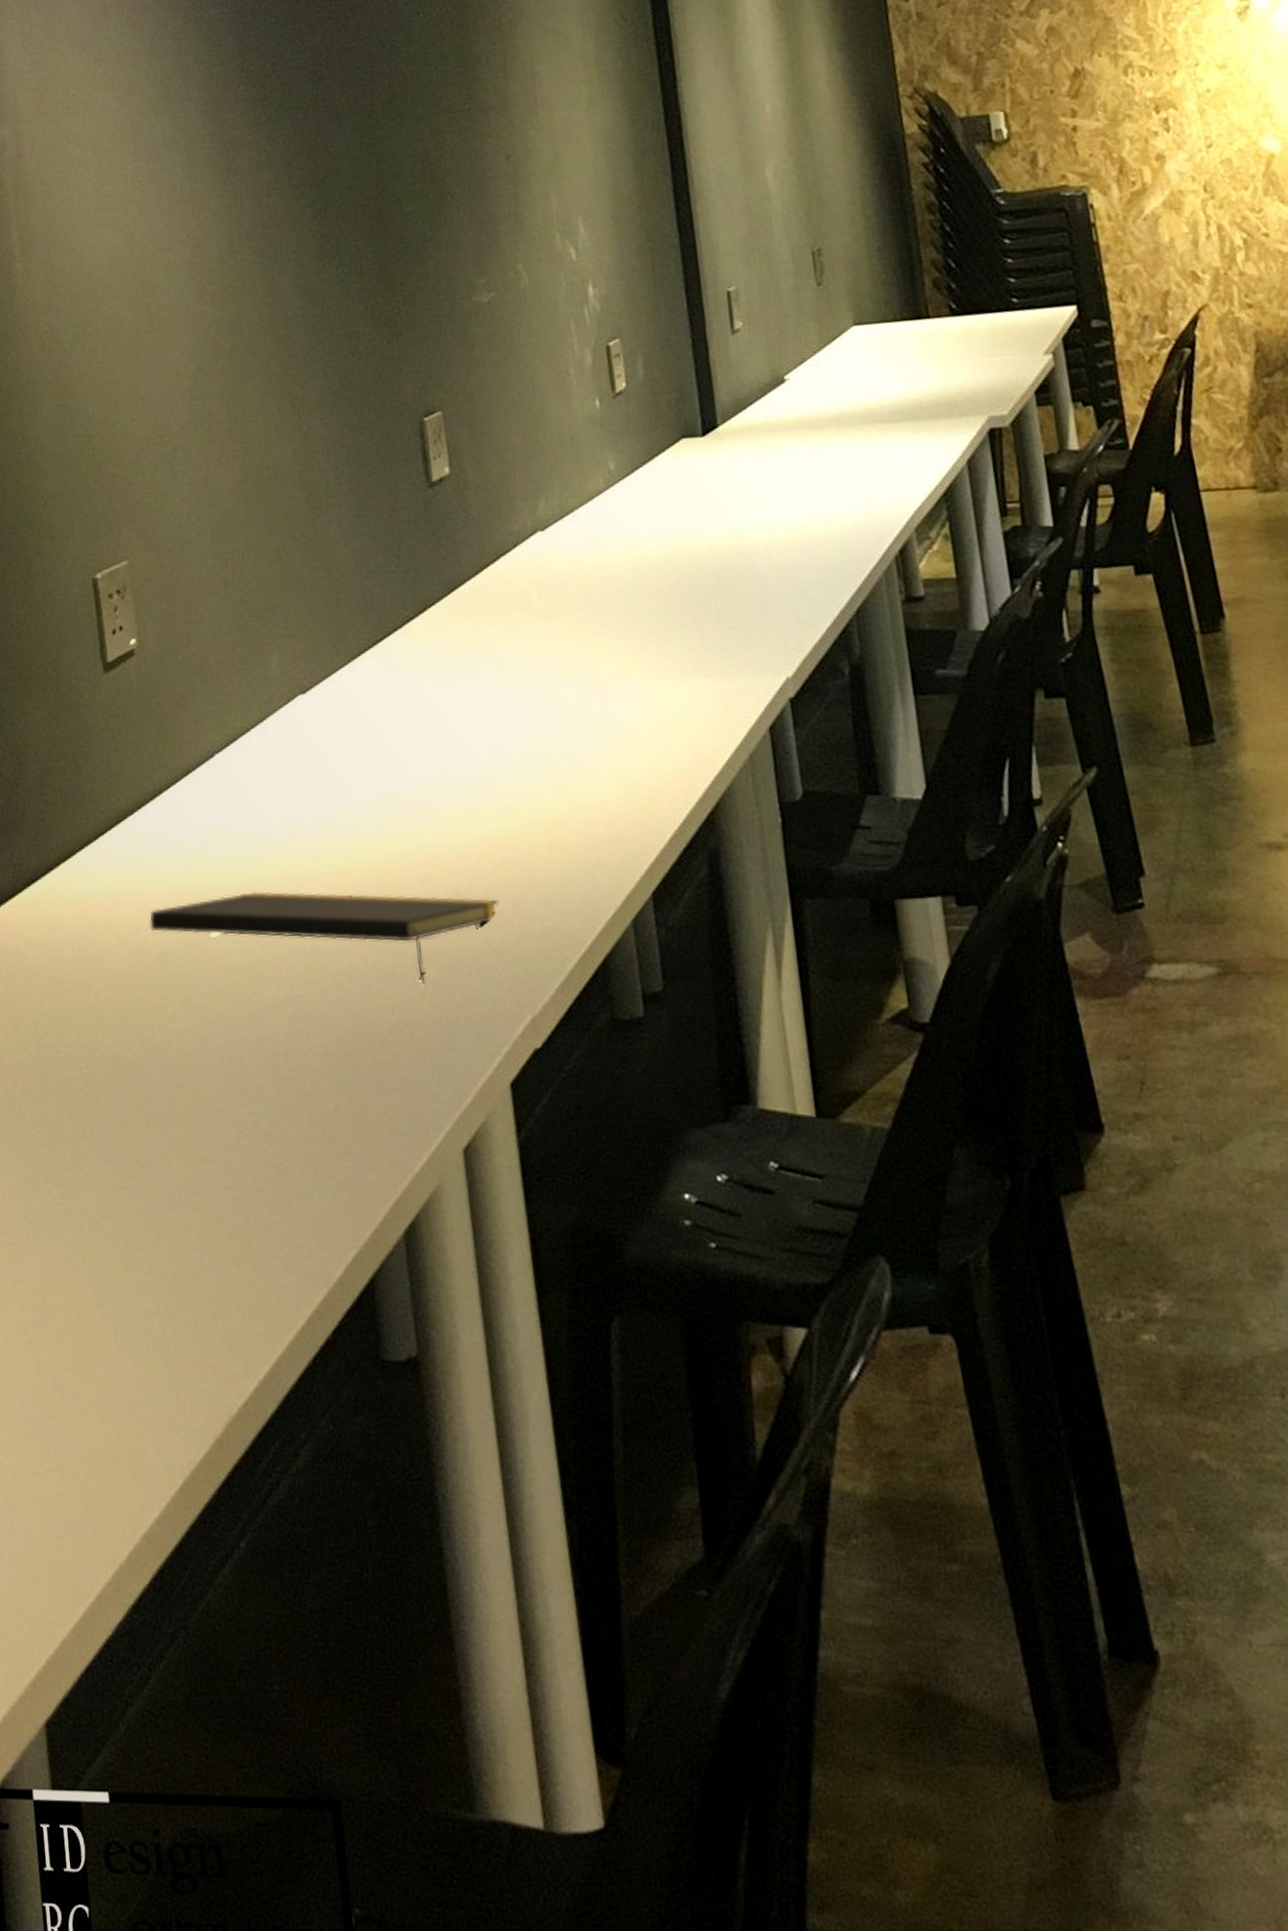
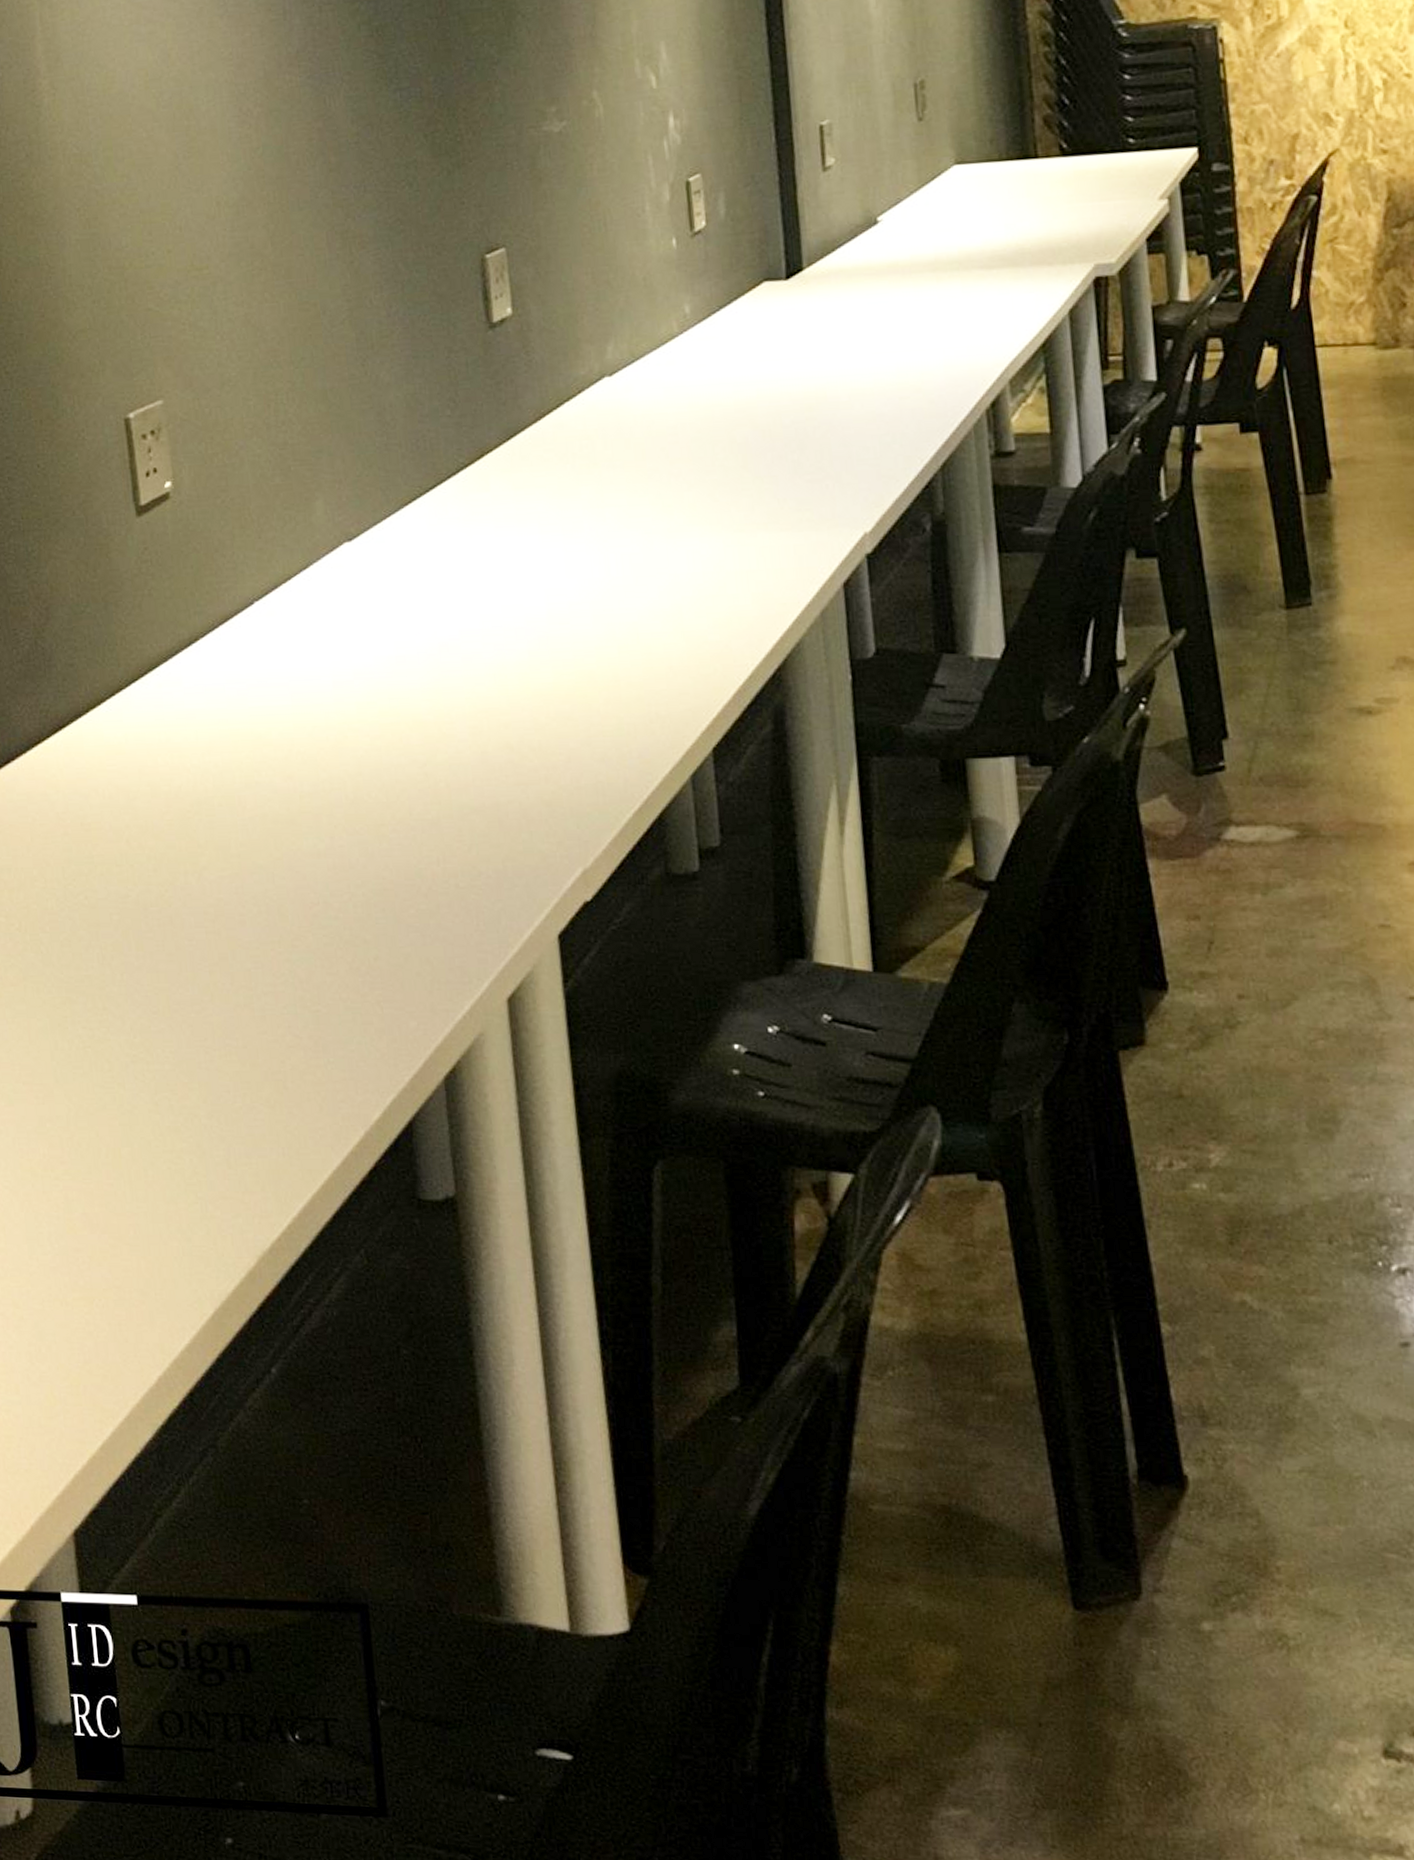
notepad: present [150,891,499,985] -> none [184,741,552,837]

